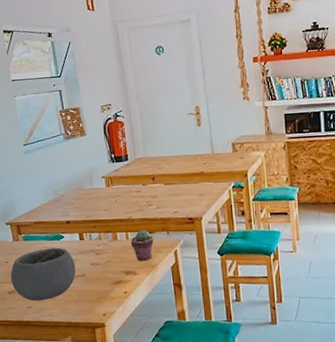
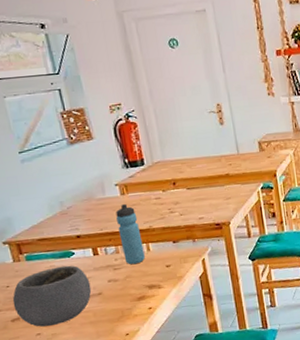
water bottle: none [101,194,124,251] -> present [116,203,145,265]
potted succulent: present [130,230,154,261] -> none [152,239,179,274]

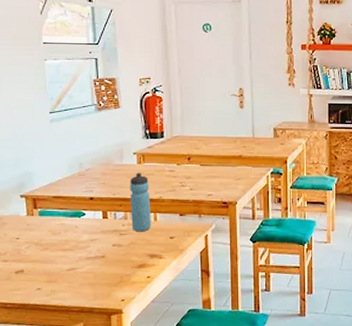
bowl: present [12,265,92,327] -> none [20,225,96,283]

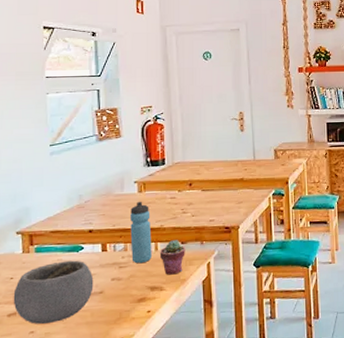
bowl: none [20,225,96,283] -> present [13,260,94,325]
potted succulent: none [158,212,184,245] -> present [159,240,185,275]

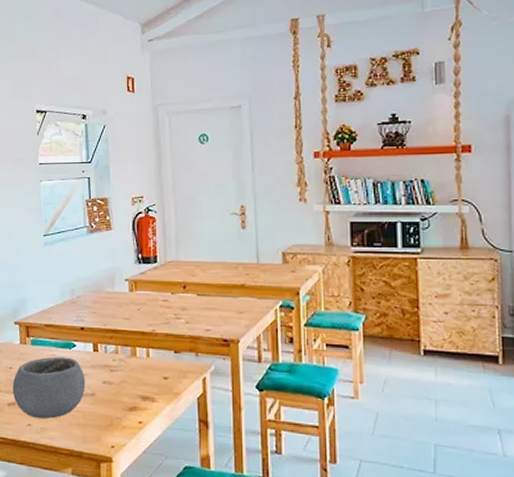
water bottle: present [130,201,152,264] -> none [121,301,143,370]
potted succulent: present [159,240,185,275] -> none [151,348,179,386]

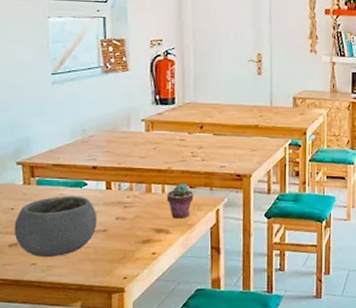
potted succulent: none [151,348,179,386] -> present [166,184,194,219]

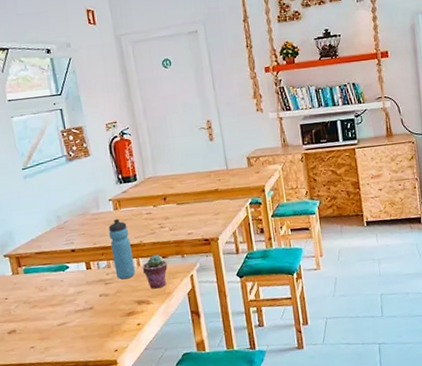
bowl: present [14,196,97,258] -> none [10,279,84,340]
water bottle: none [136,140,159,205] -> present [109,218,135,280]

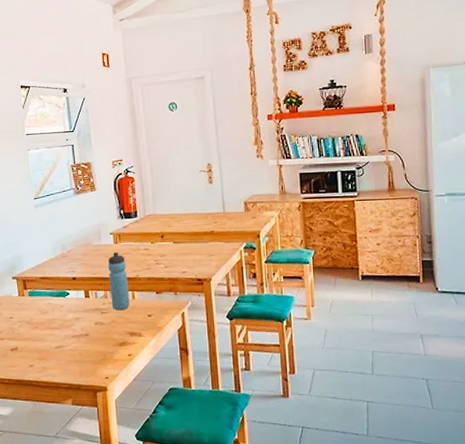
potted succulent: present [142,254,168,289] -> none [136,290,161,323]

